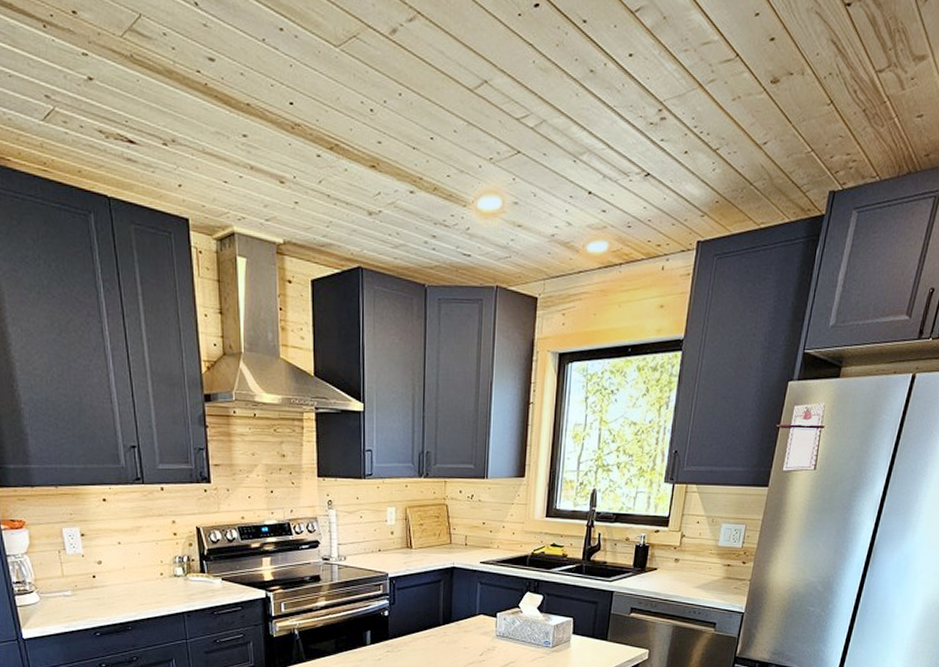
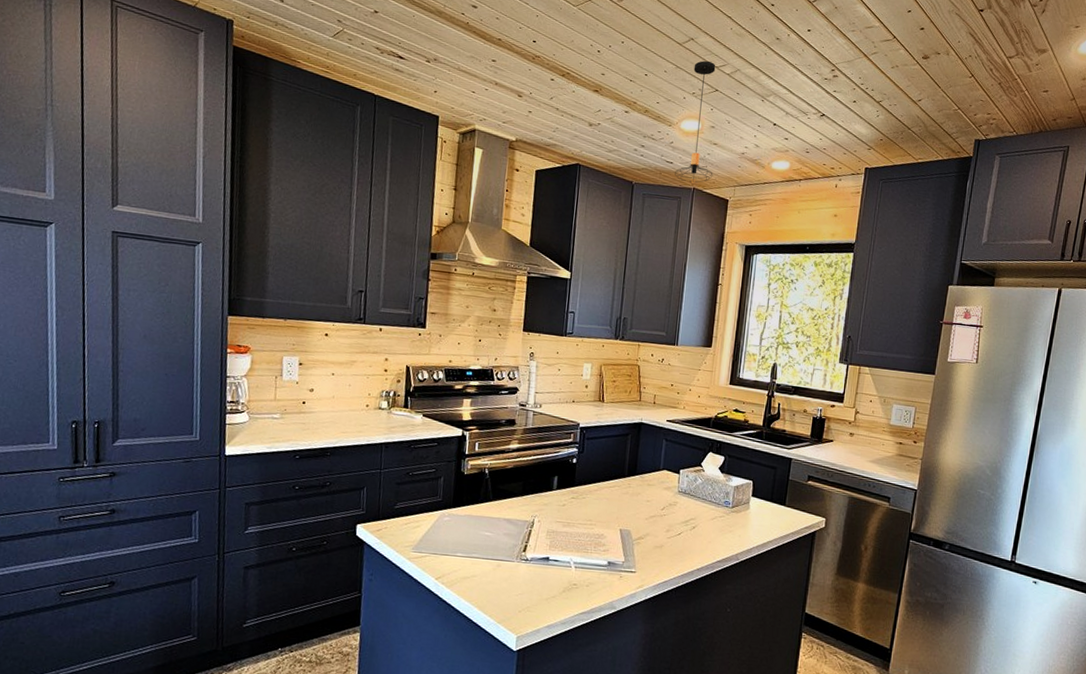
pendant light: none [474,112,519,280] -> present [675,61,716,183]

